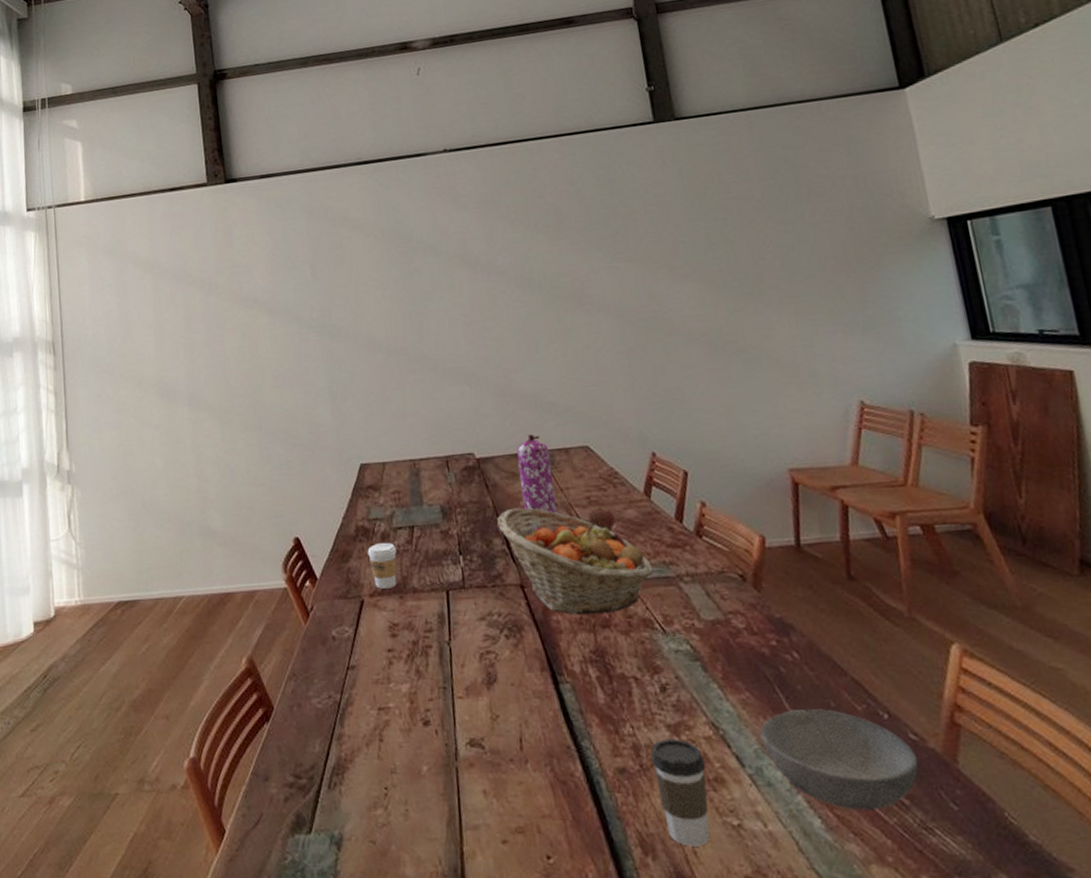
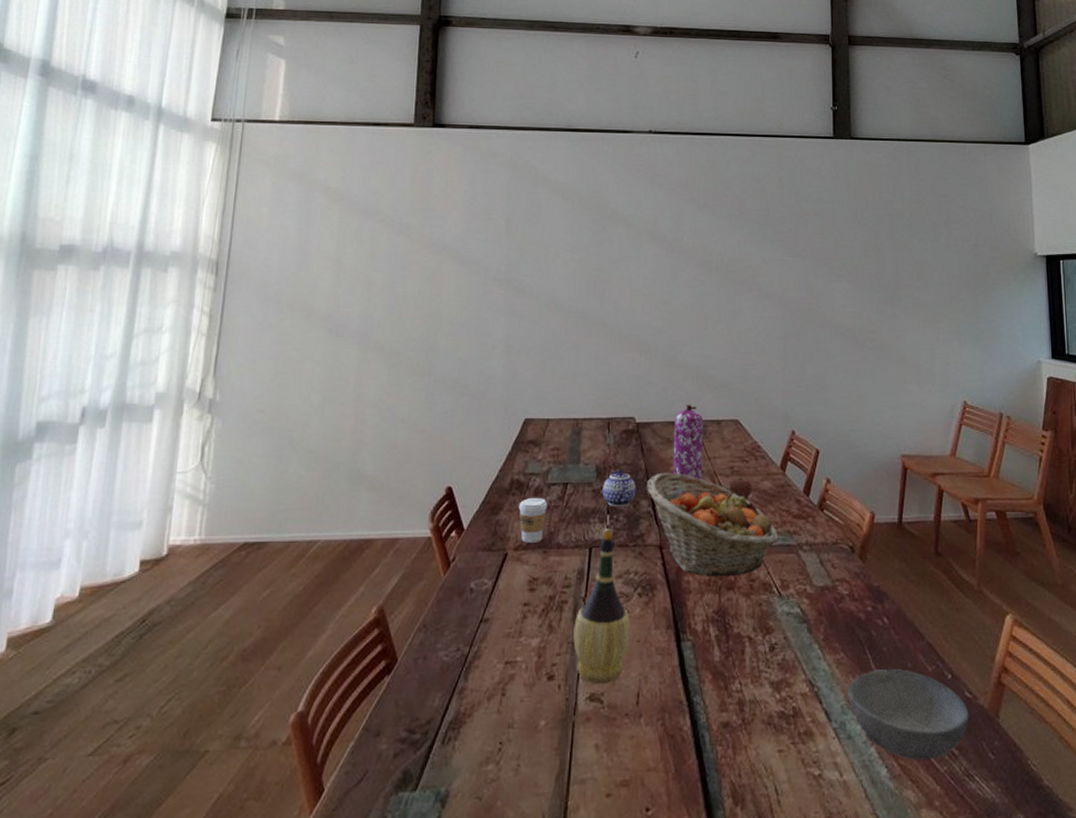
wine bottle: none [442,570,504,730] -> present [573,529,632,685]
teapot: none [450,508,487,547] -> present [602,470,636,506]
coffee cup: present [651,738,710,847] -> none [753,694,798,796]

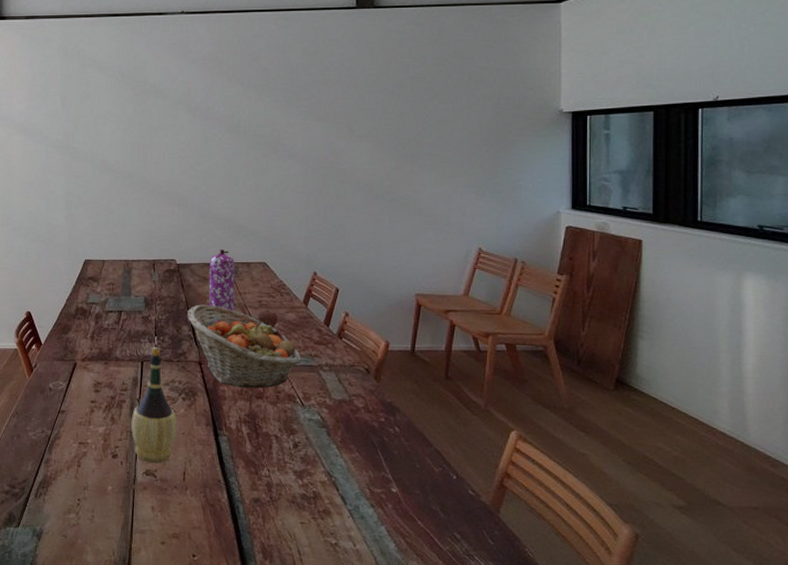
coffee cup: present [518,497,548,543] -> none [83,321,106,356]
teapot: present [602,470,636,506] -> none [150,301,178,330]
bowl: present [847,669,969,761] -> none [361,468,472,541]

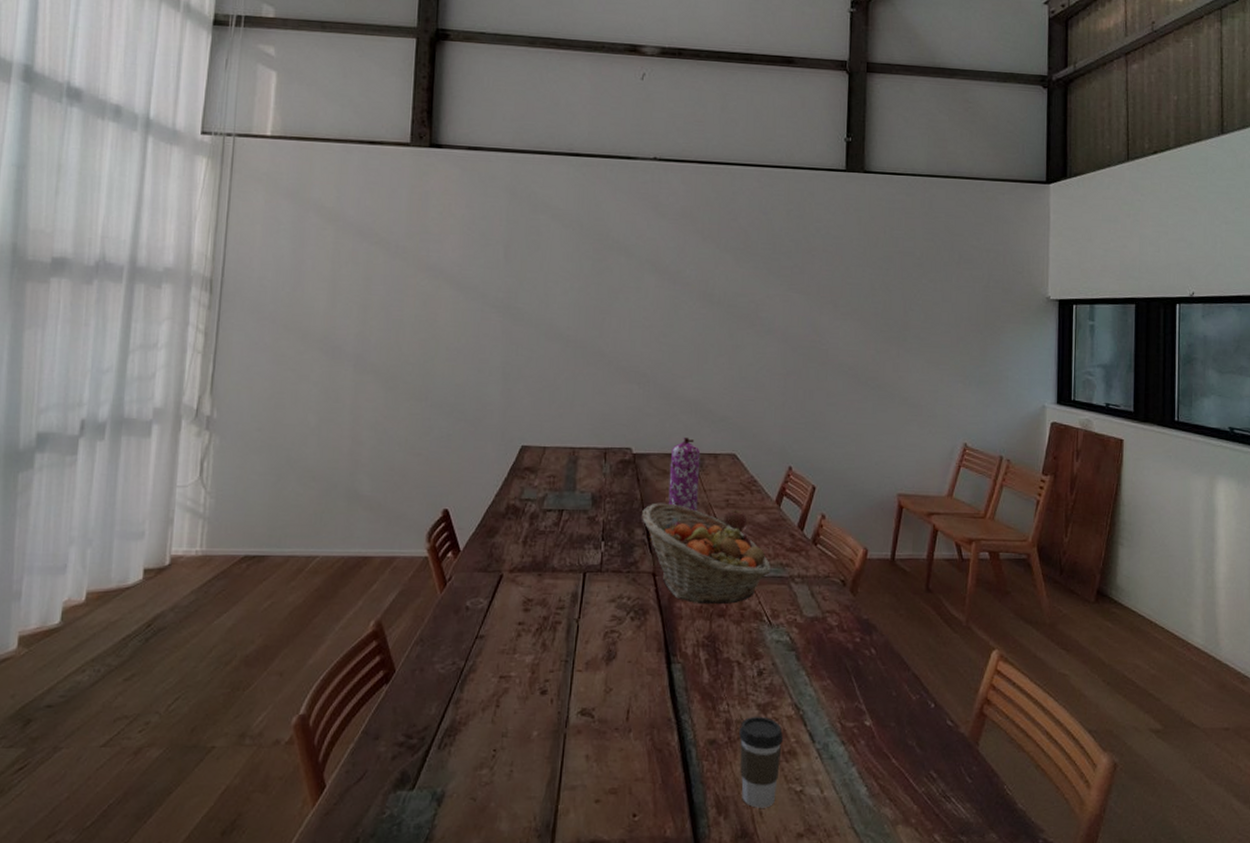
wine bottle: present [131,347,178,464] -> none [566,555,623,701]
coffee cup: none [280,480,318,556] -> present [739,716,783,808]

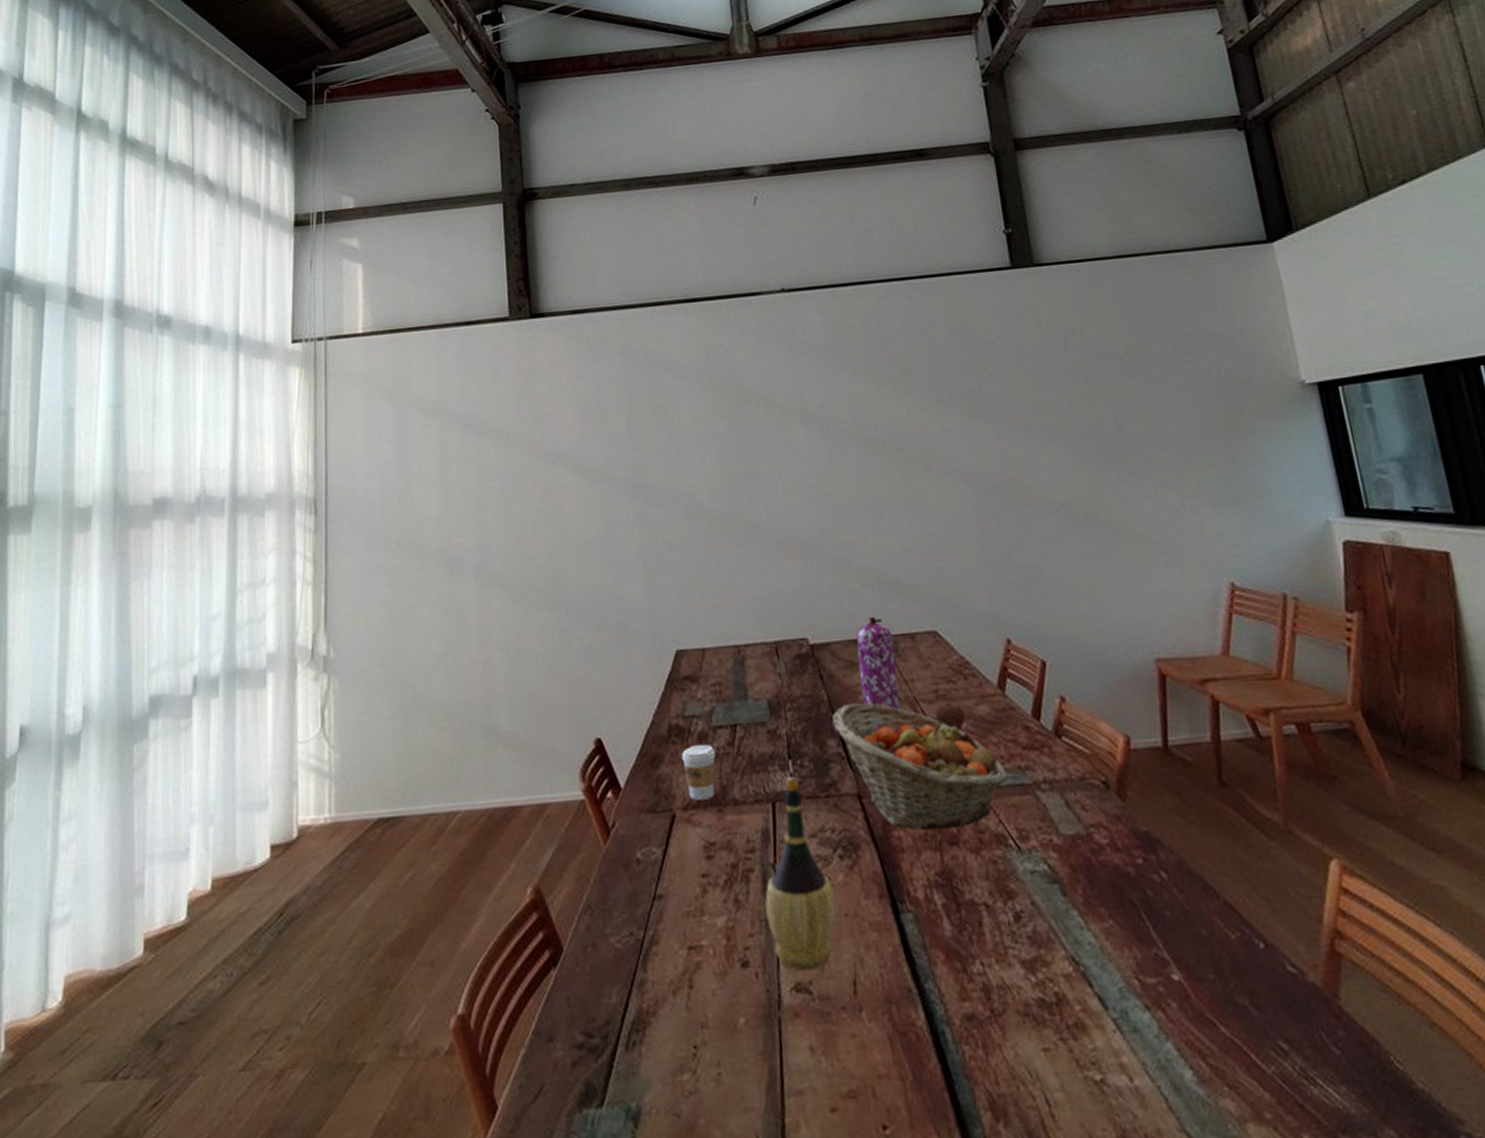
coffee cup: none [514,522,543,566] -> present [681,744,716,800]
wine bottle: none [566,555,623,701] -> present [765,777,837,972]
coffee cup: present [739,716,783,808] -> none [1003,977,1069,1109]

